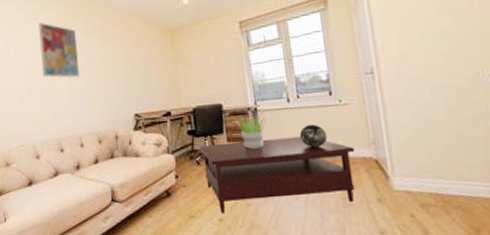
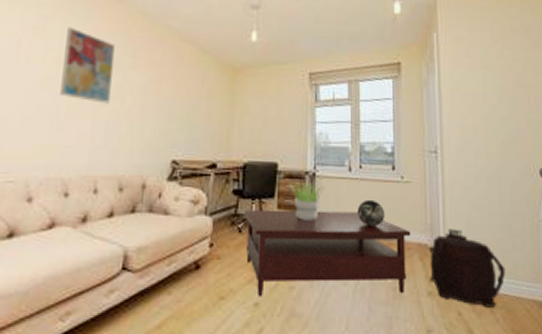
backpack: none [375,140,459,209] -> present [429,228,506,308]

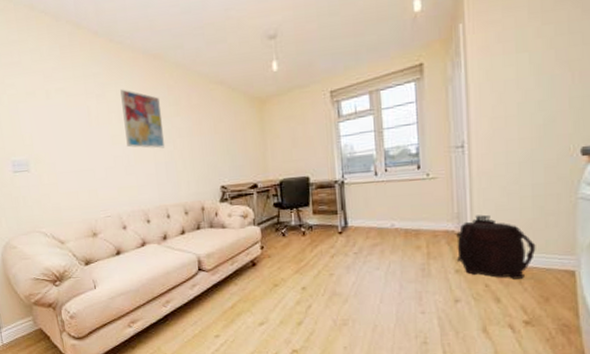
coffee table: present [245,209,411,297] -> none [286,209,438,283]
potted plant: present [290,182,326,221] -> none [322,190,355,222]
decorative sphere: present [357,199,385,227] -> none [384,197,412,221]

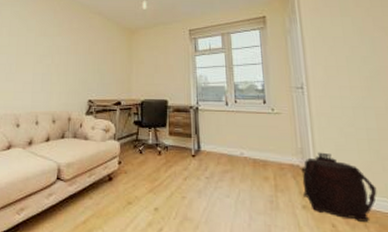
wall art: present [120,89,166,149] -> none [11,10,47,61]

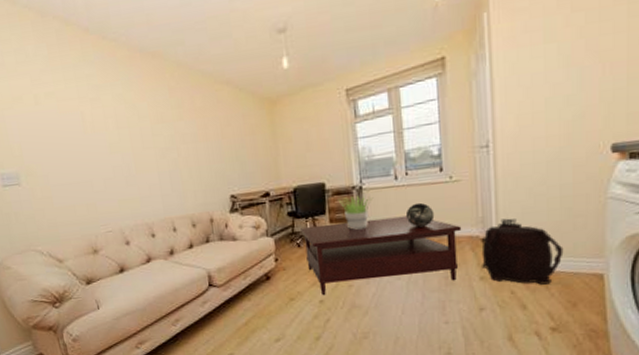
coffee table: none [144,136,284,206] -> present [301,216,462,296]
potted plant: none [178,115,208,145] -> present [339,196,374,230]
decorative sphere: none [234,128,260,150] -> present [405,202,435,228]

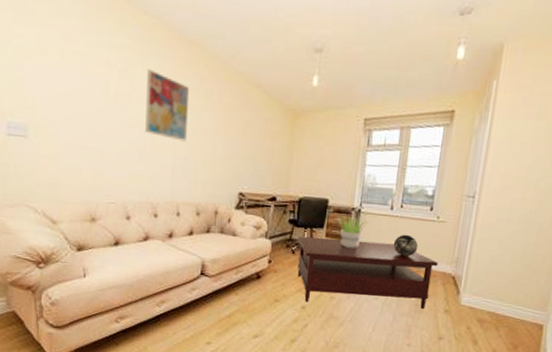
wall art: none [117,92,169,157] -> present [145,69,190,142]
backpack: present [481,218,564,285] -> none [448,262,517,326]

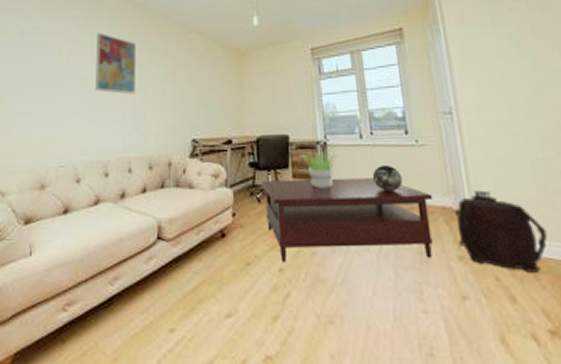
backpack: none [448,262,517,326] -> present [455,190,548,273]

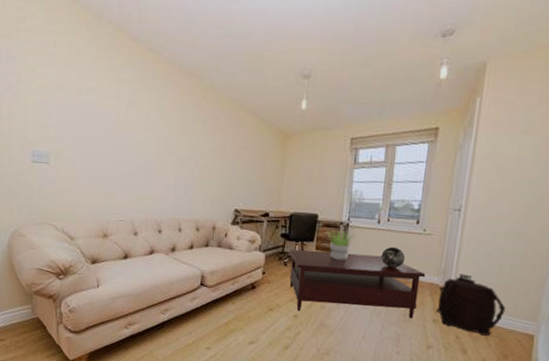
wall art: present [95,33,137,95] -> none [150,99,190,164]

